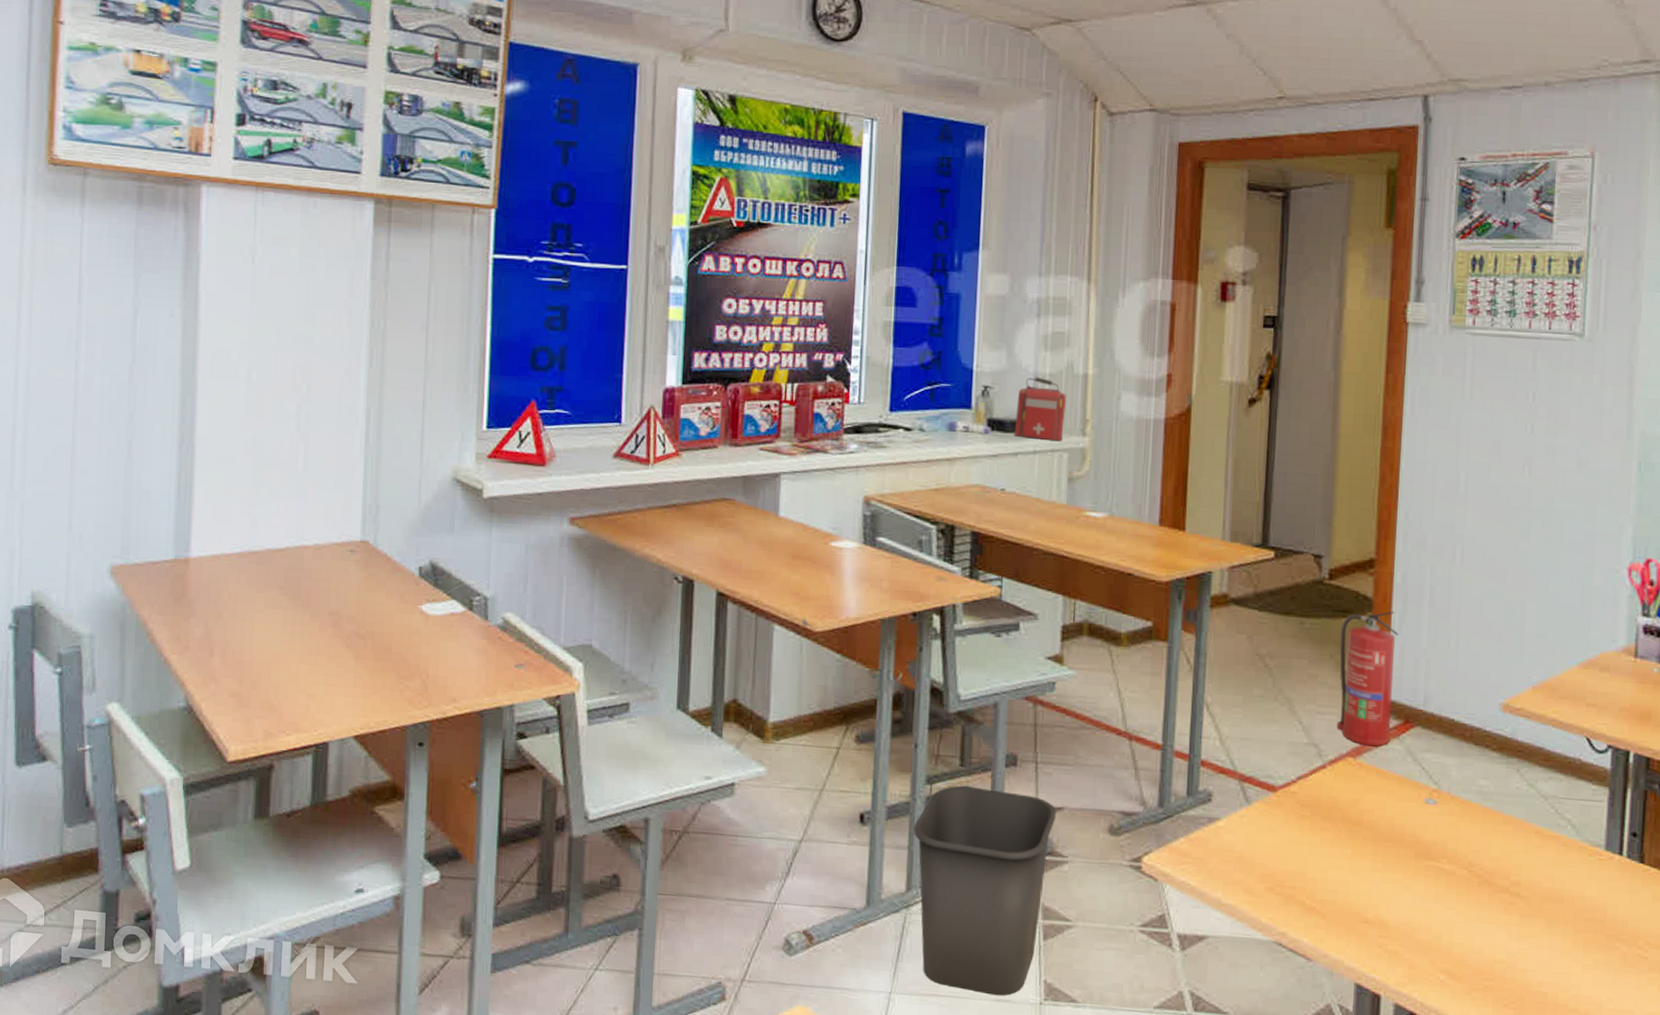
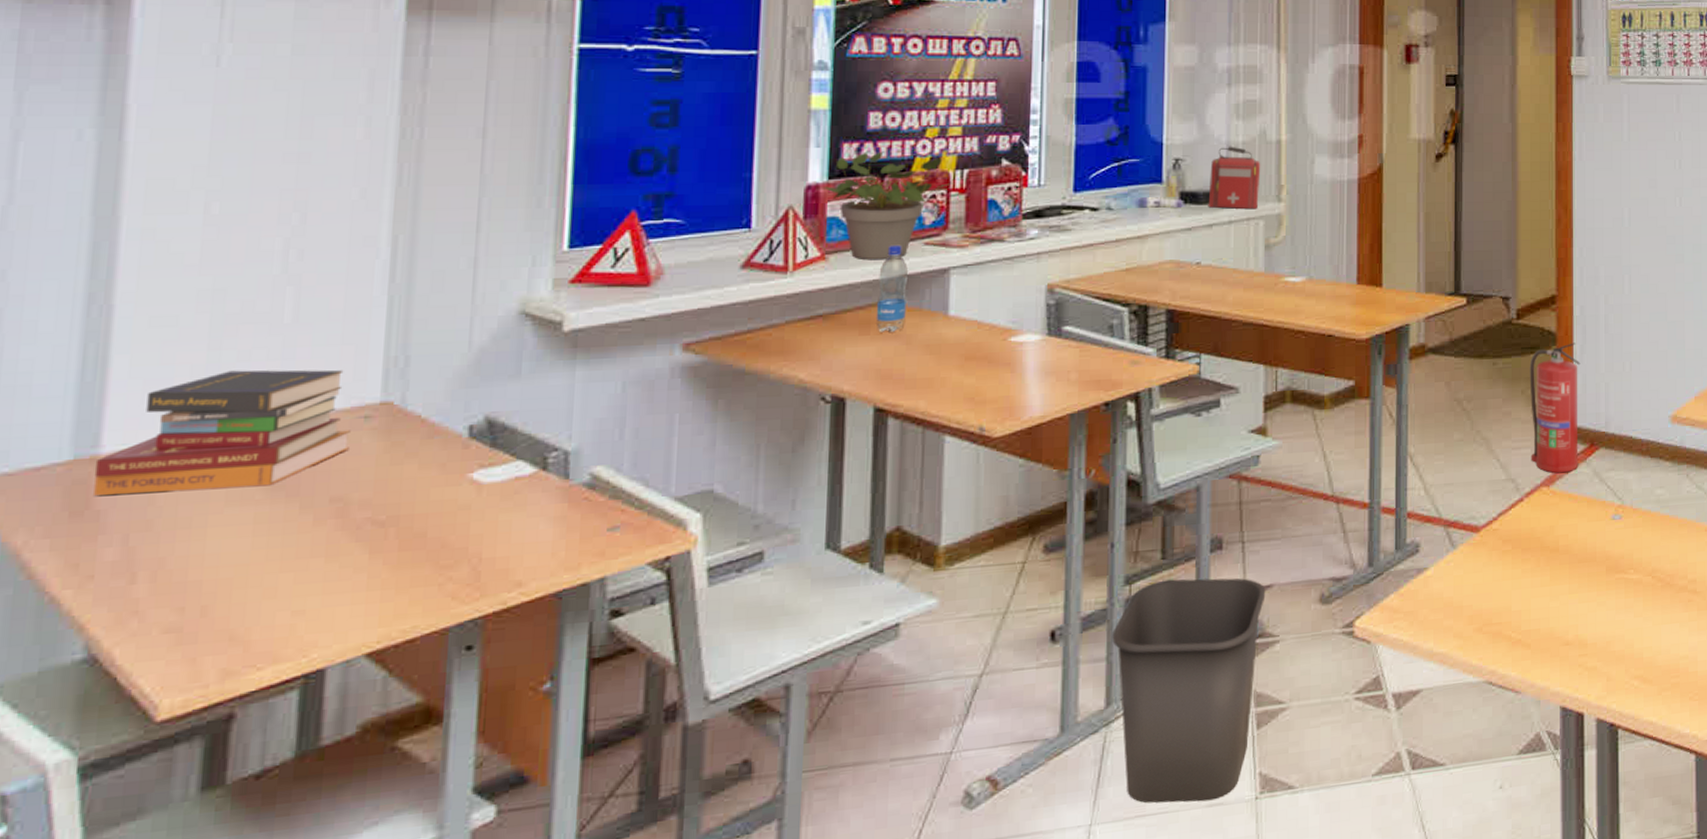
books: none [187,504,342,596] -> present [94,369,351,497]
potted plant: none [678,361,786,461] -> present [824,151,955,260]
bottle: none [719,447,746,527] -> present [875,244,909,334]

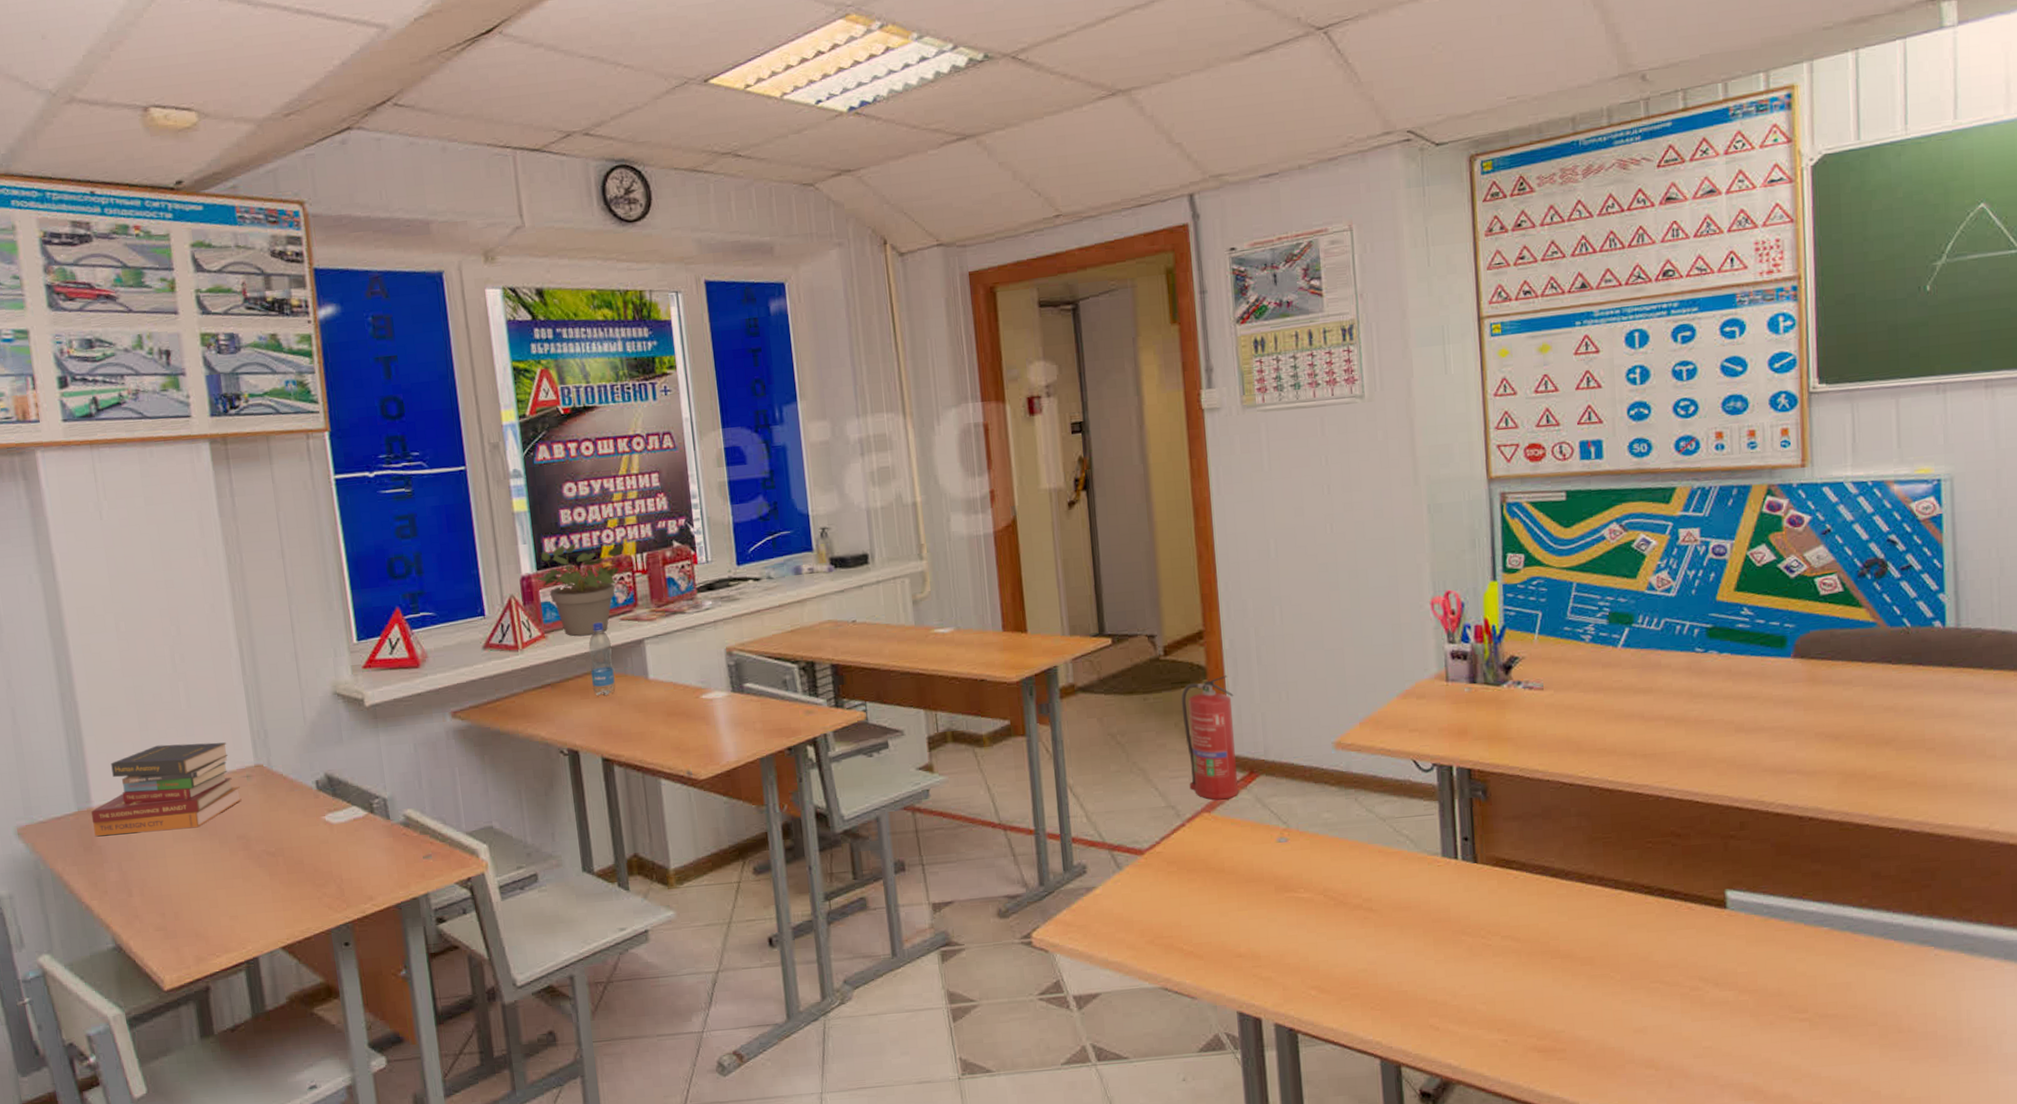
waste bin: present [1112,578,1266,803] -> none [819,895,948,1079]
first aid kit: present [1208,146,1261,210] -> none [854,511,902,570]

